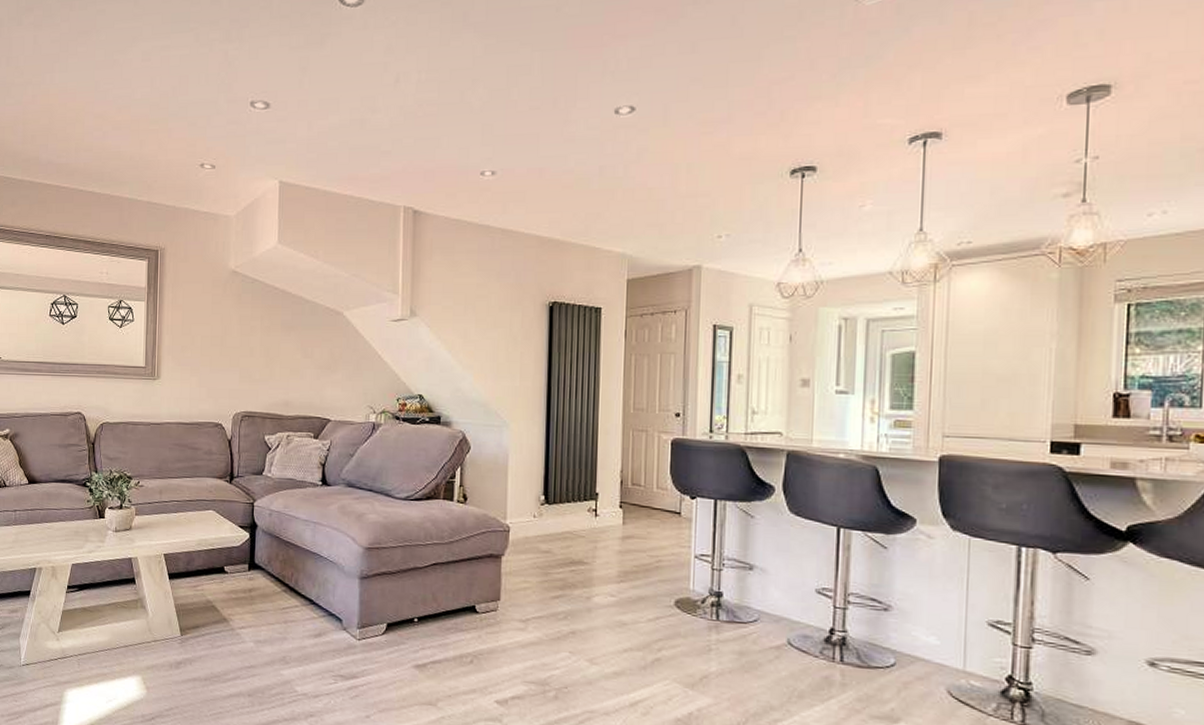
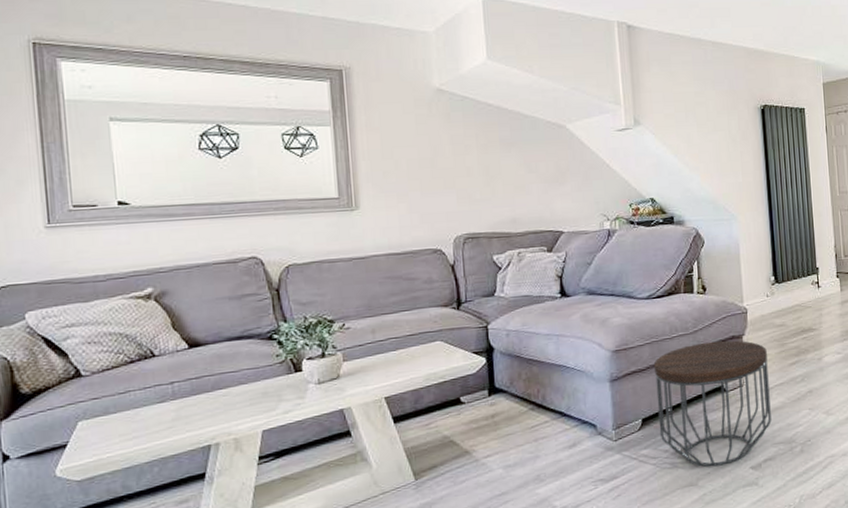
side table: none [403,555,527,692] -> present [653,340,771,467]

